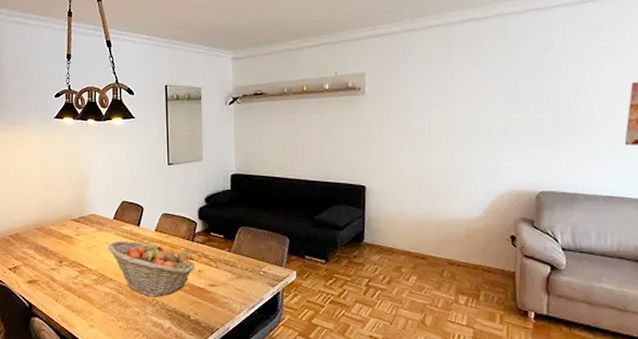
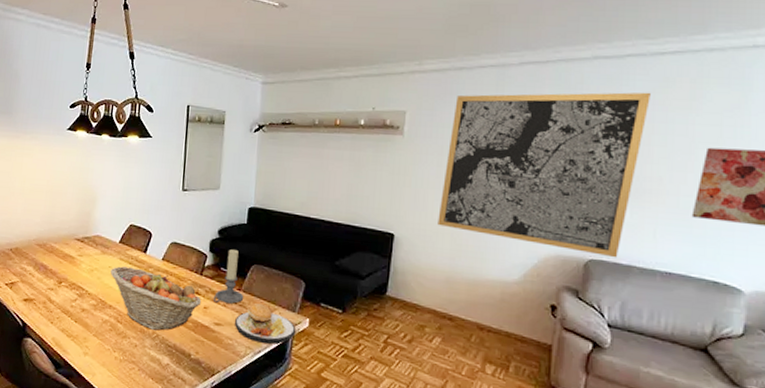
candle holder: none [206,215,235,266] -> present [213,249,244,304]
plate: none [227,260,285,299] -> present [234,301,296,345]
wall art: none [403,37,579,188] -> present [437,92,651,258]

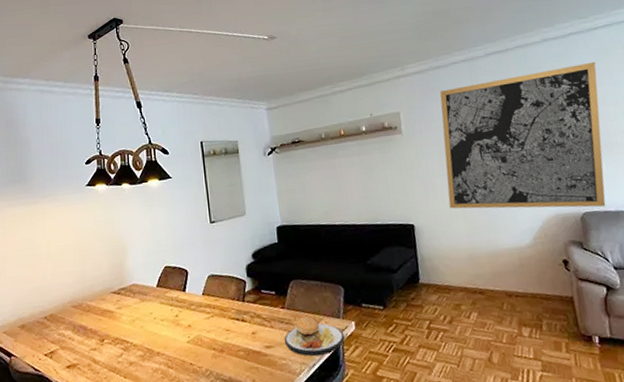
fruit basket: present [110,266,202,331] -> none [153,309,249,368]
candle holder: present [213,249,244,304] -> none [259,270,289,326]

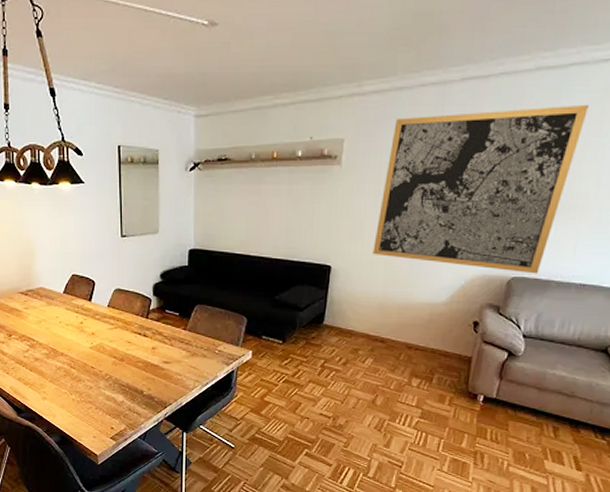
plate: present [284,315,345,356] -> none [181,339,240,377]

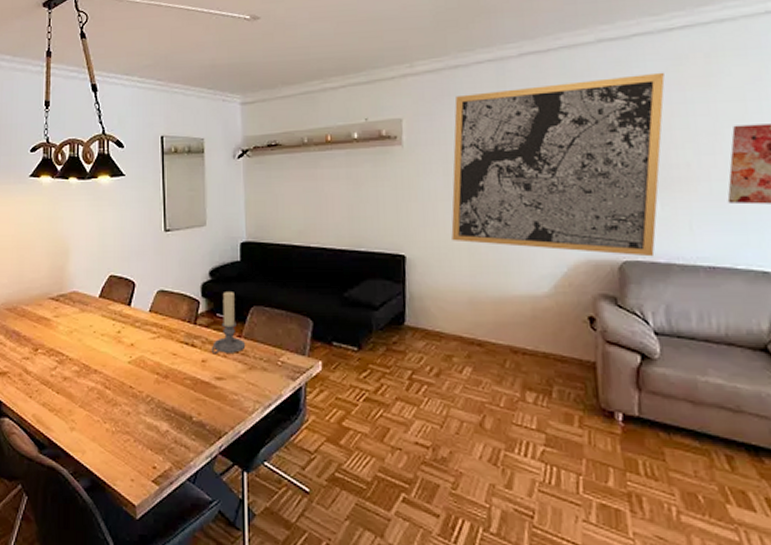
candle holder: none [160,292,190,343] -> present [211,292,246,355]

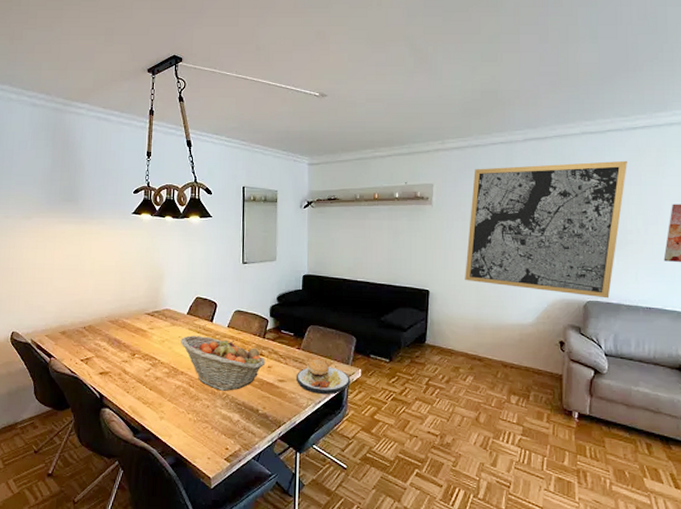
fruit basket: none [92,324,199,393] -> present [181,335,266,391]
candle holder: present [211,292,246,355] -> none [275,313,303,362]
plate: none [237,347,309,396] -> present [295,357,351,395]

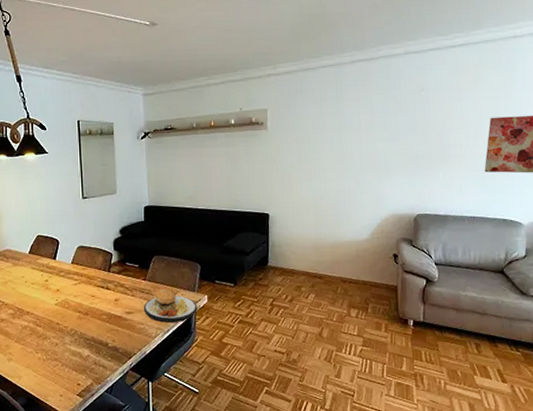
fruit basket: present [181,335,266,391] -> none [24,274,112,327]
wall art: present [465,160,627,299] -> none [302,78,448,211]

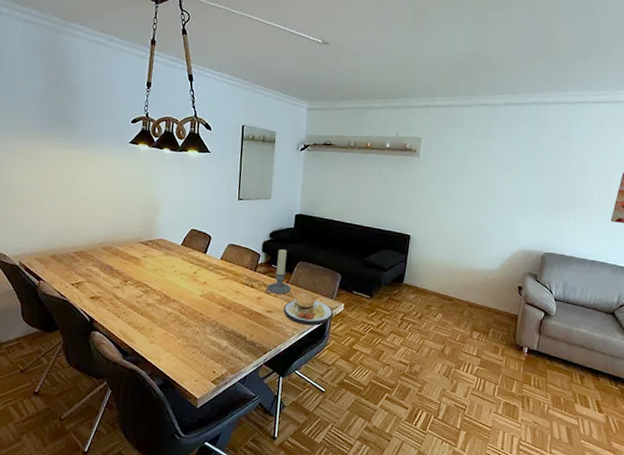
candle holder: none [122,245,150,295] -> present [265,249,292,294]

